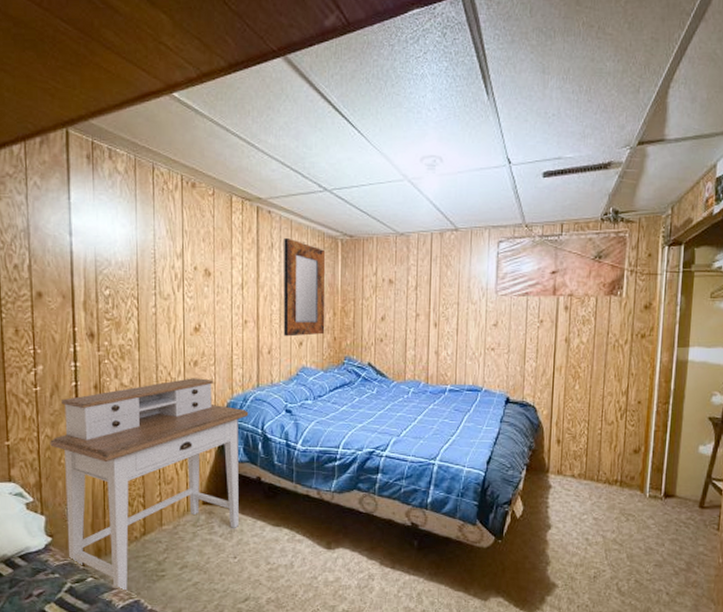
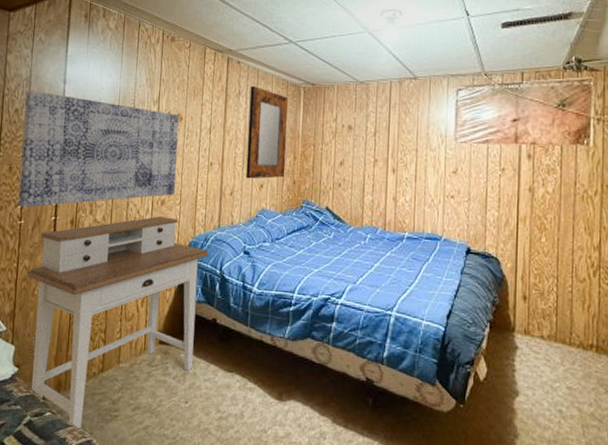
wall art: none [24,243,207,373] -> present [18,91,179,207]

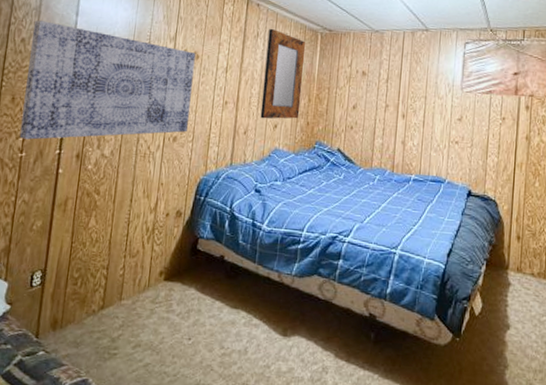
desk: present [27,216,209,431] -> none [24,153,220,370]

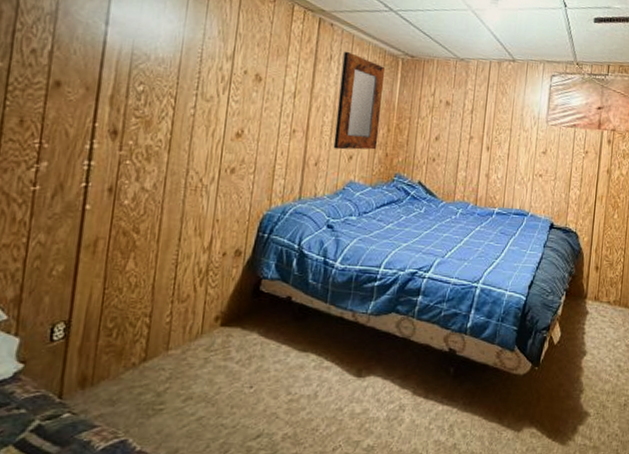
wall art: present [19,20,196,140] -> none [31,28,258,171]

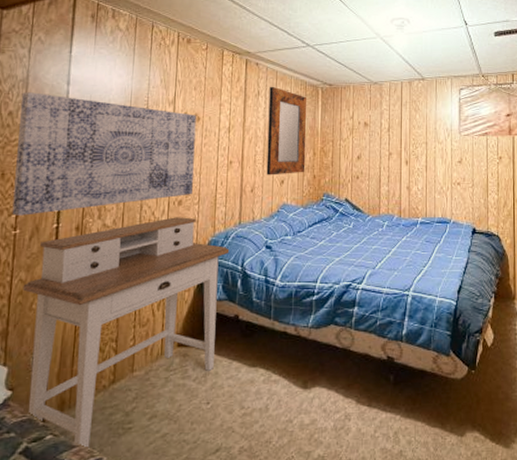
wall art: none [31,28,258,171] -> present [12,92,196,216]
desk: none [41,186,286,430] -> present [23,217,230,450]

